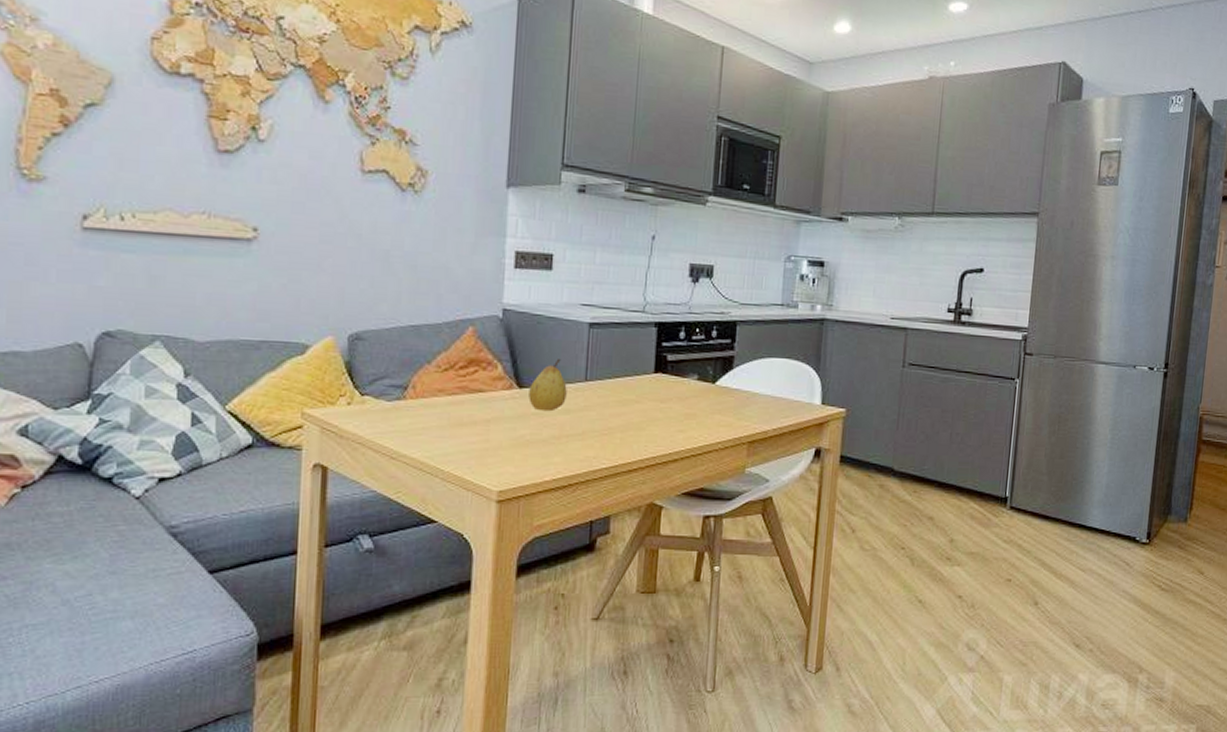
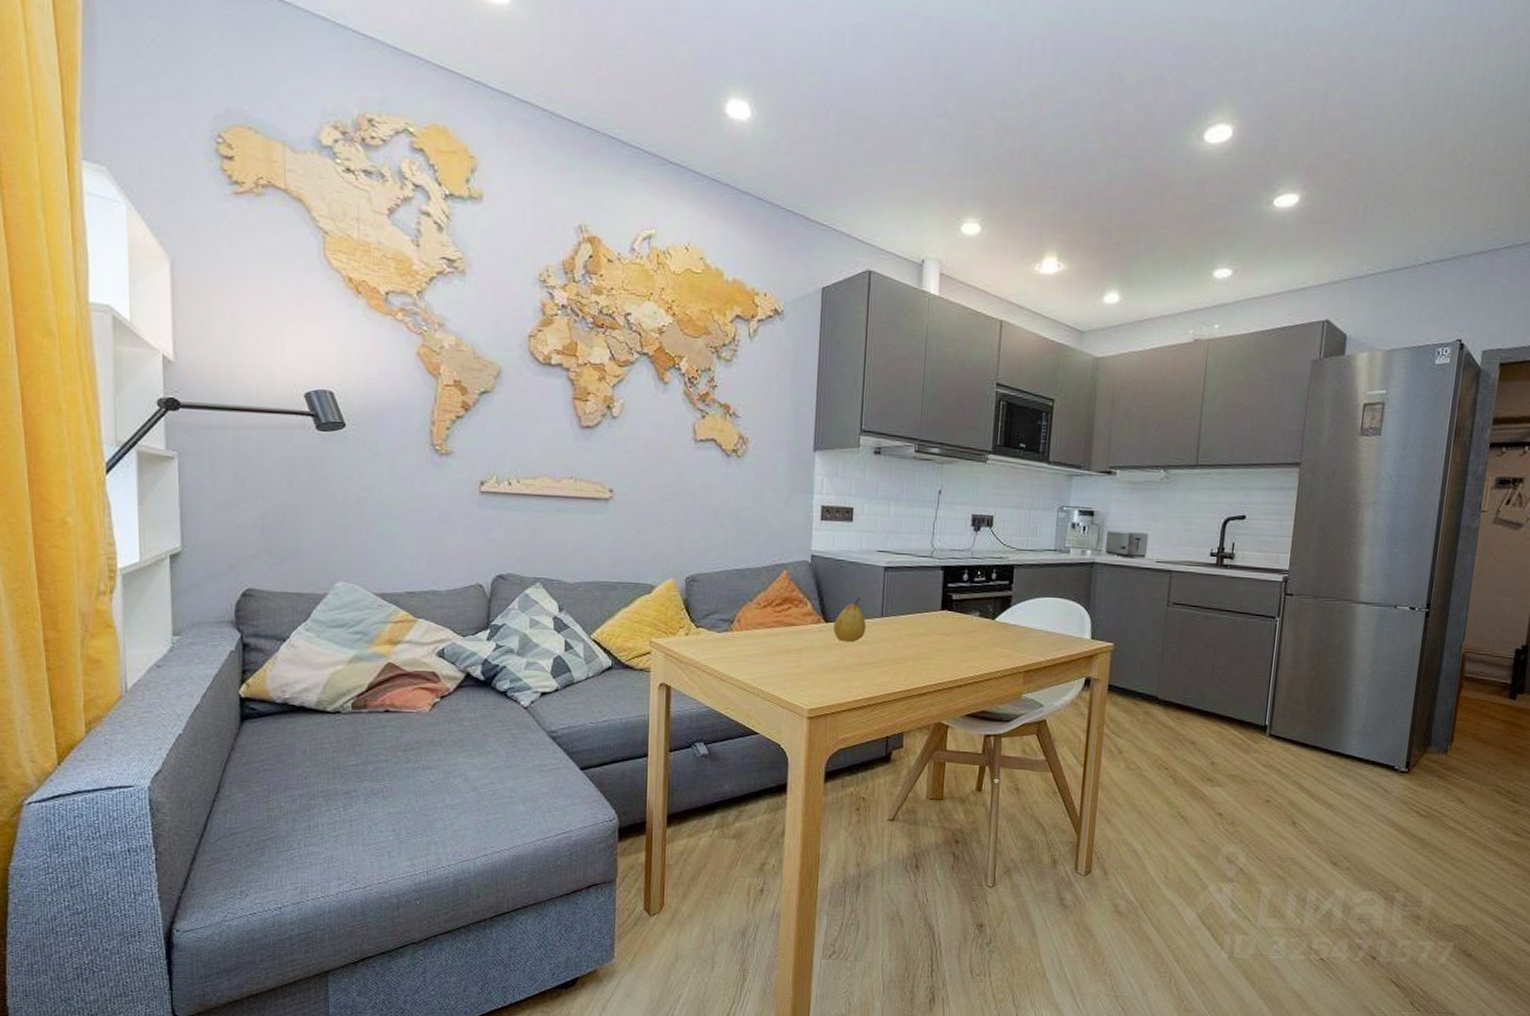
toaster: none [836,282,883,314] -> present [1104,529,1149,558]

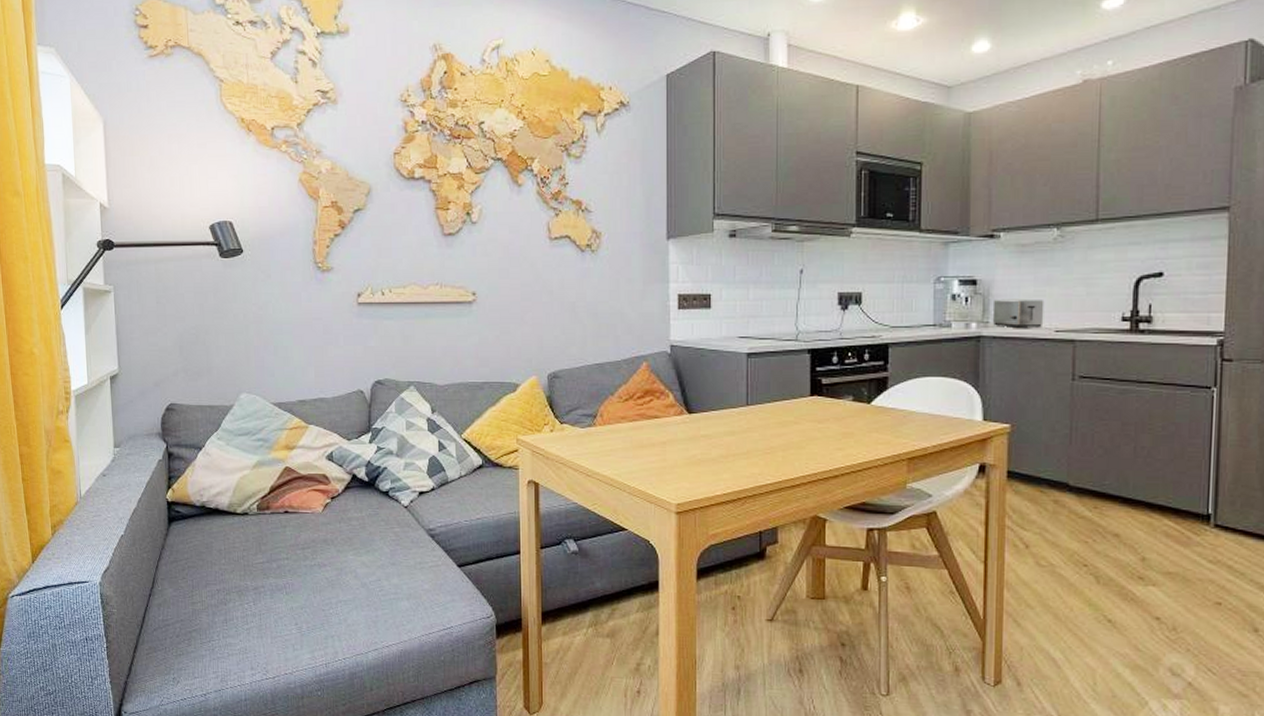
fruit: present [833,598,866,643] -> none [698,387,731,434]

